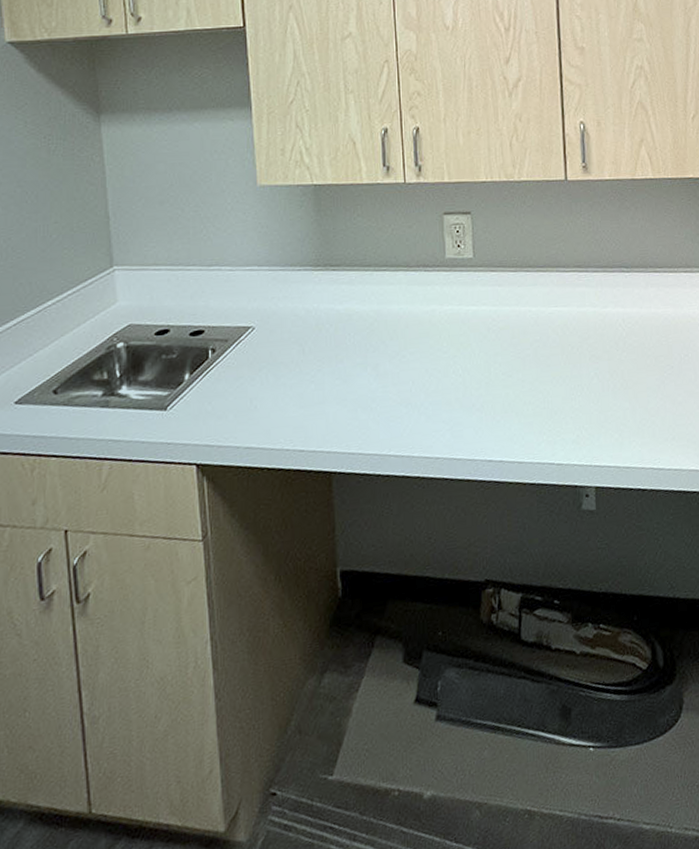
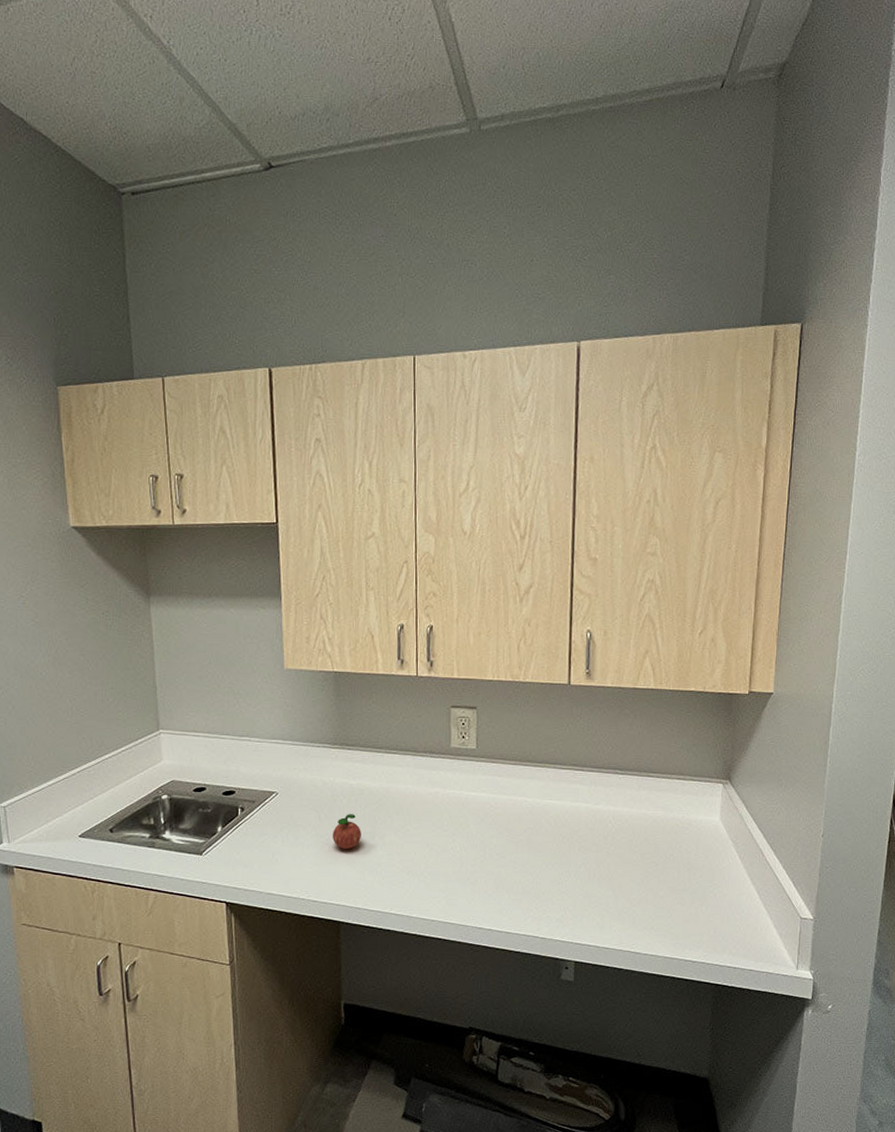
apple: none [319,344,352,386] -> present [333,814,361,849]

